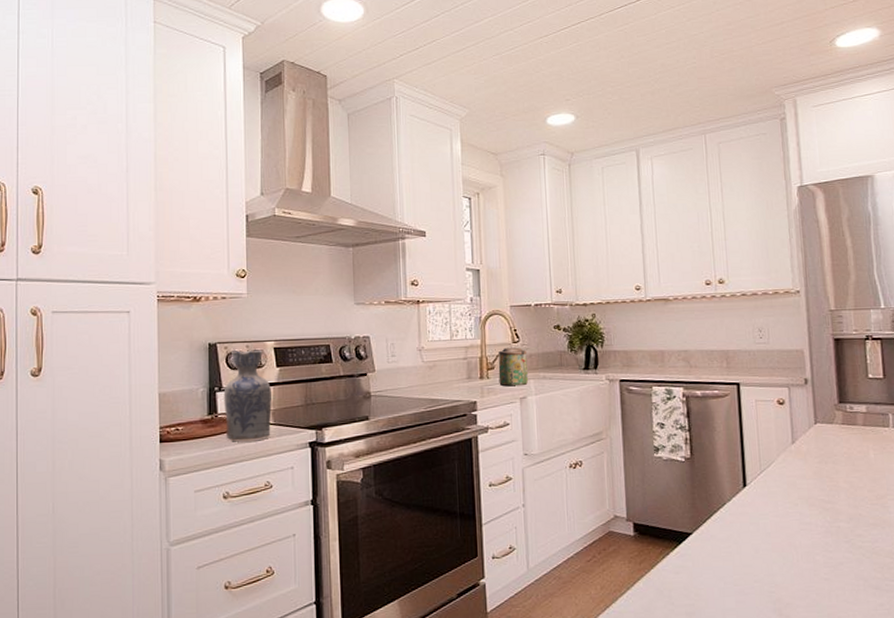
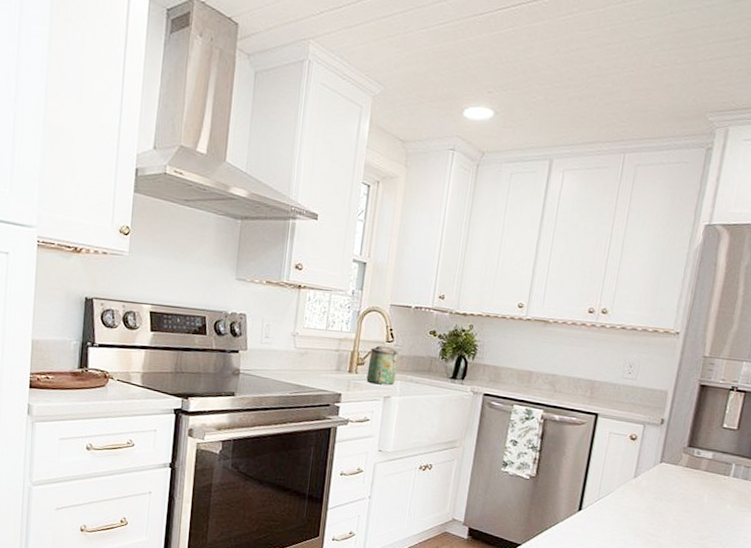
ceramic jug: present [223,350,272,442] -> none [94,308,144,401]

